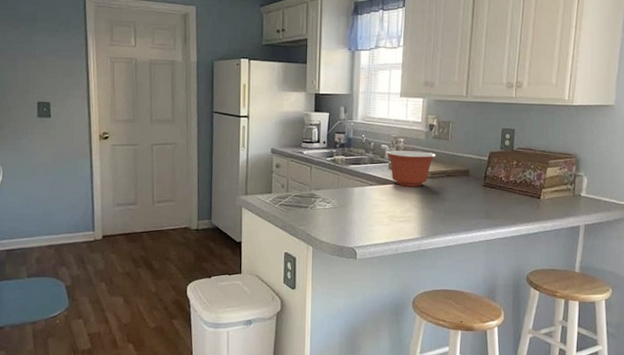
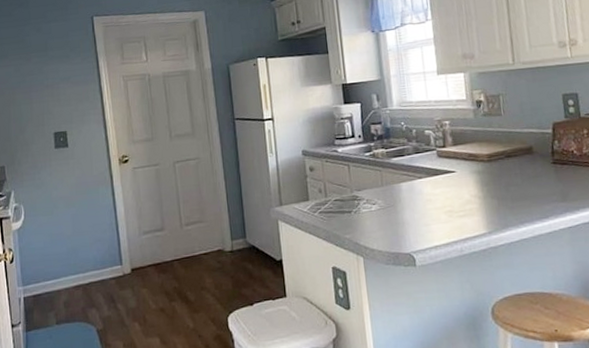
mixing bowl: present [386,150,436,187] -> none [431,132,490,175]

